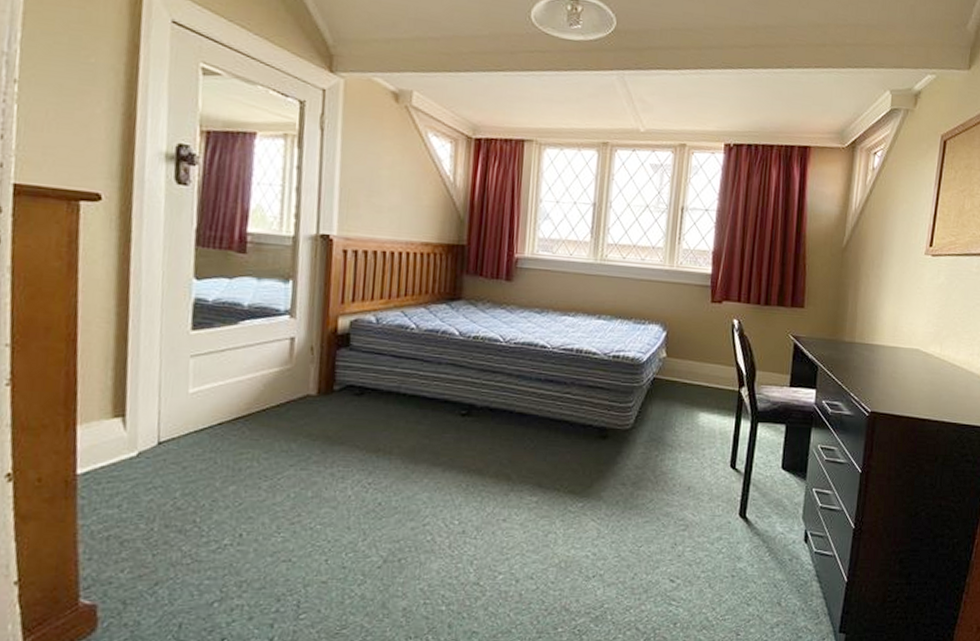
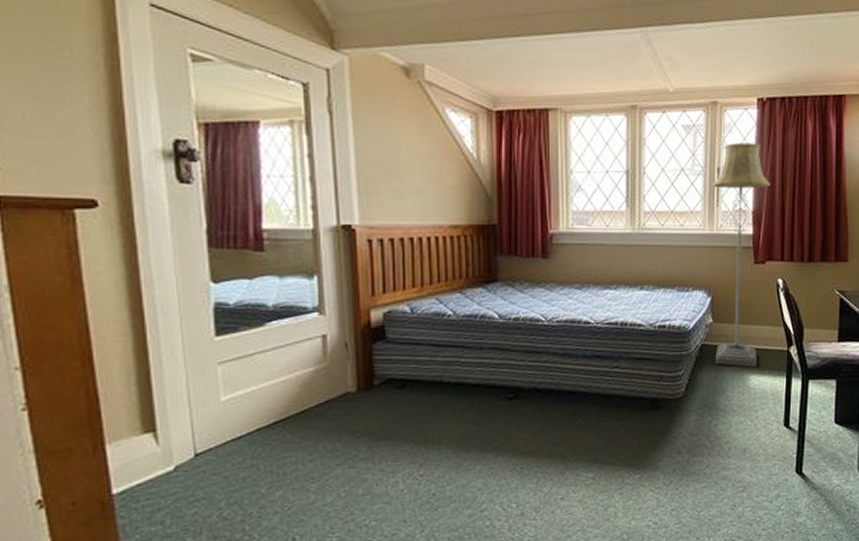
floor lamp: none [665,184,732,405] -> present [712,142,771,367]

